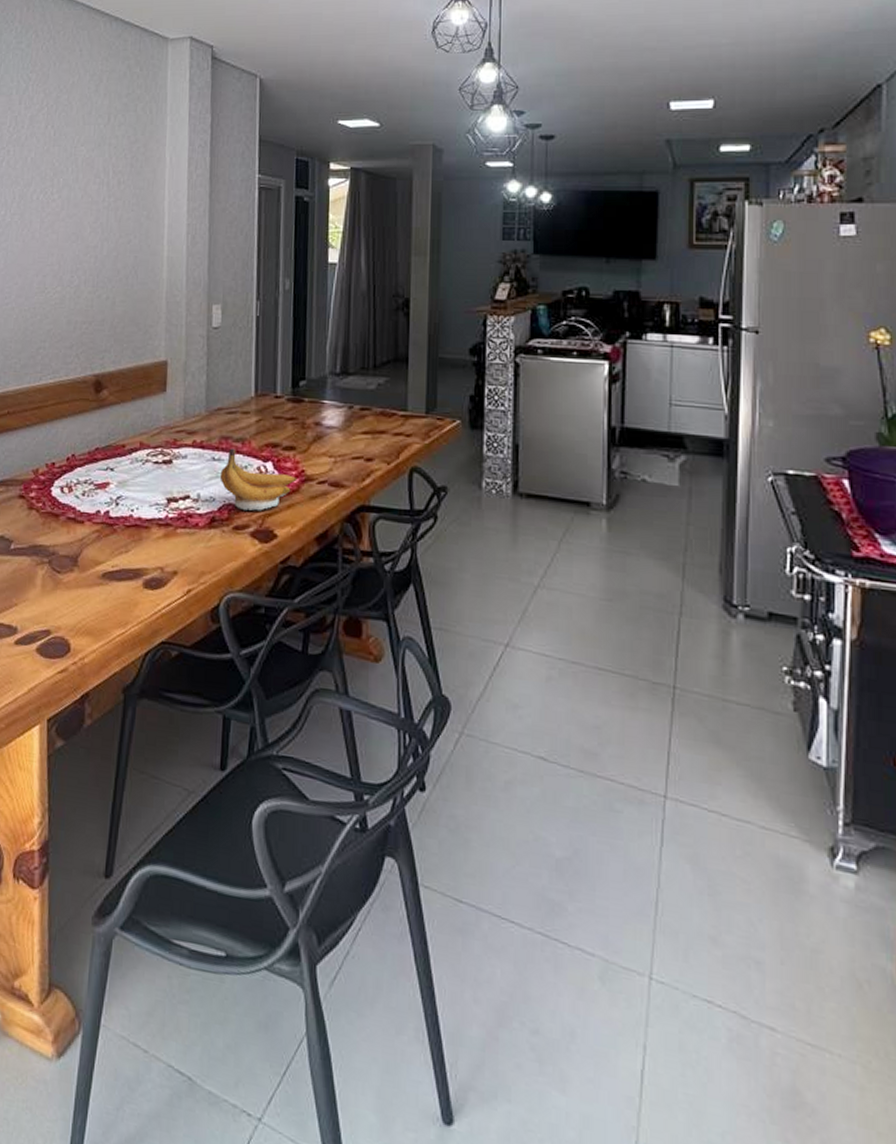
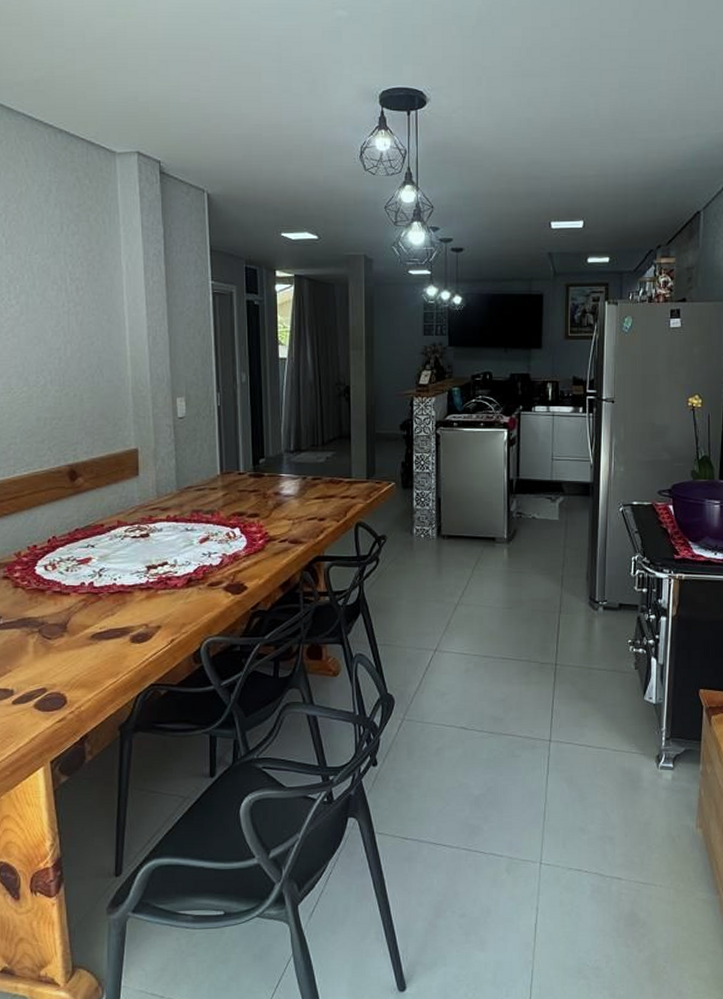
banana: present [219,448,297,511] -> none [193,519,262,569]

